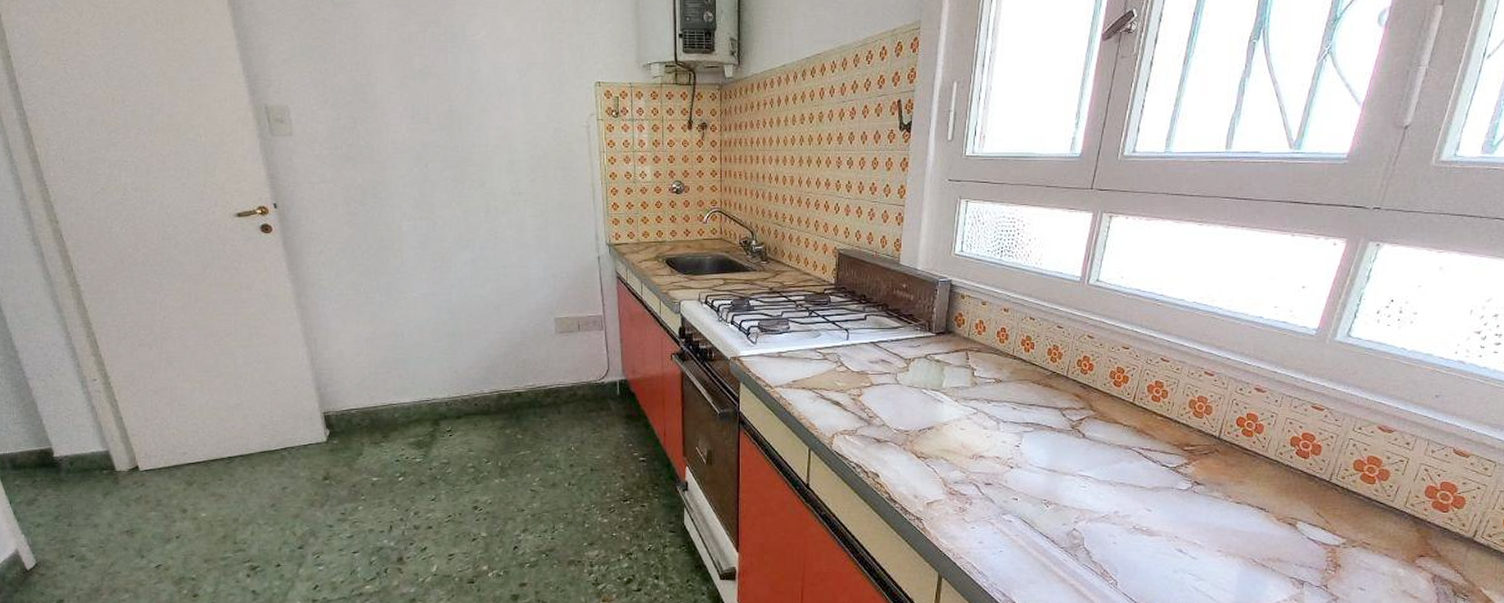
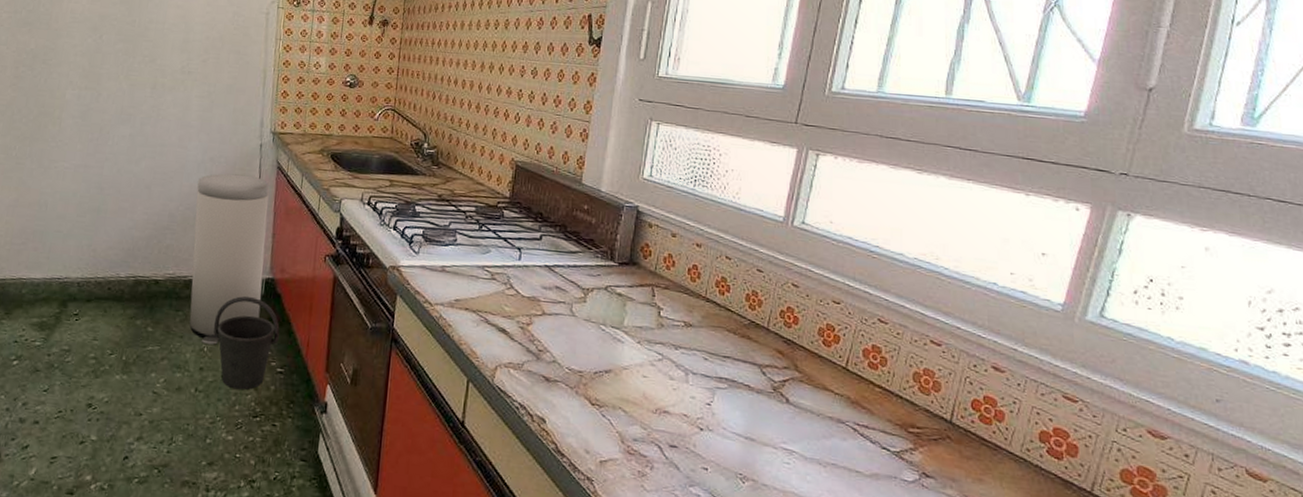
pedal bin: none [543,287,618,445] -> present [189,173,270,346]
bucket: none [577,397,637,480] -> present [213,296,280,390]

